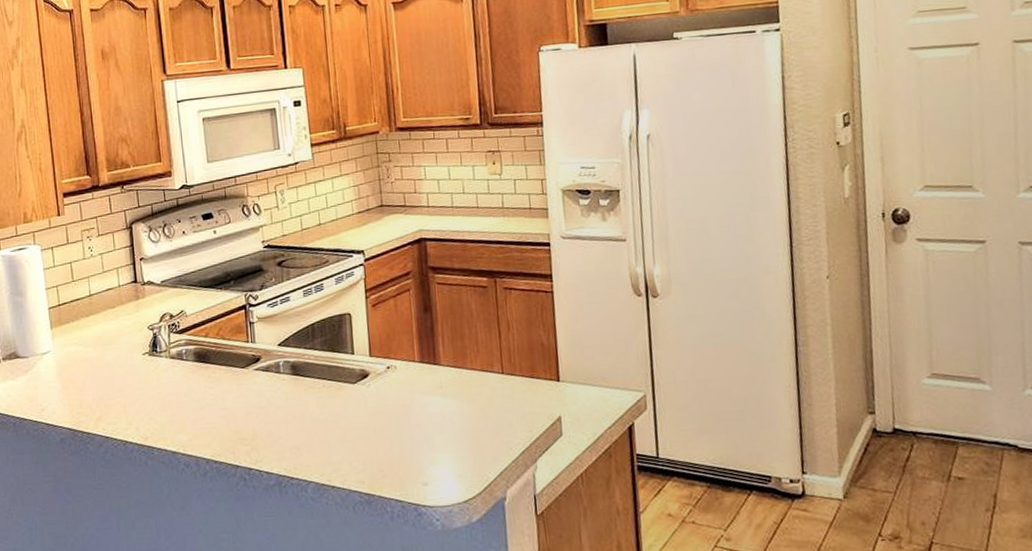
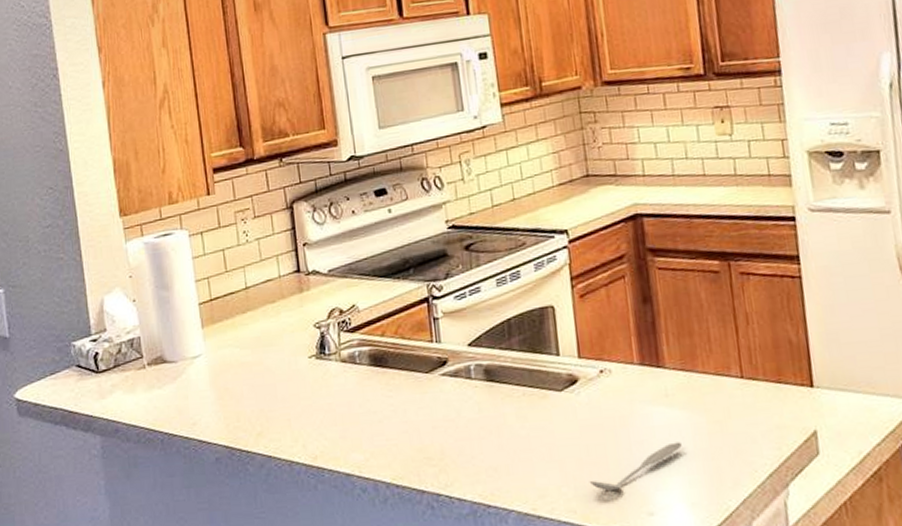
spoon: none [375,425,452,466] -> present [589,442,682,492]

